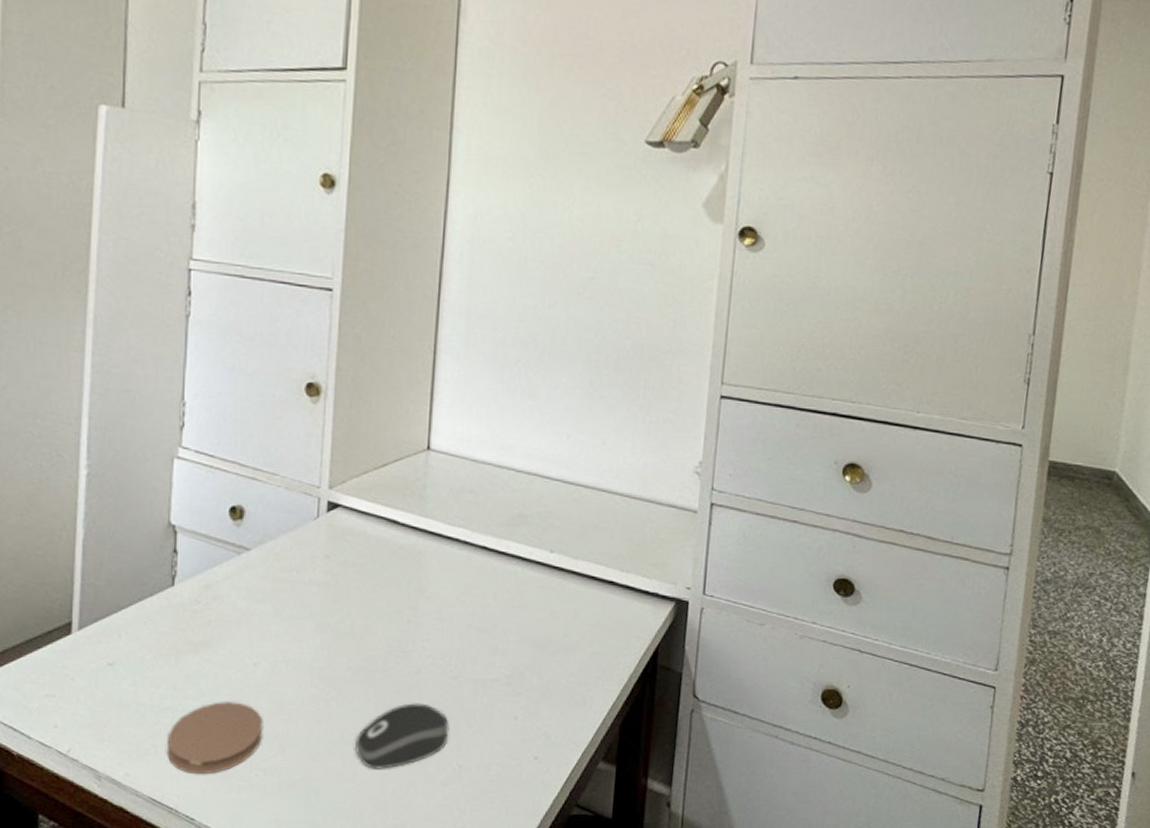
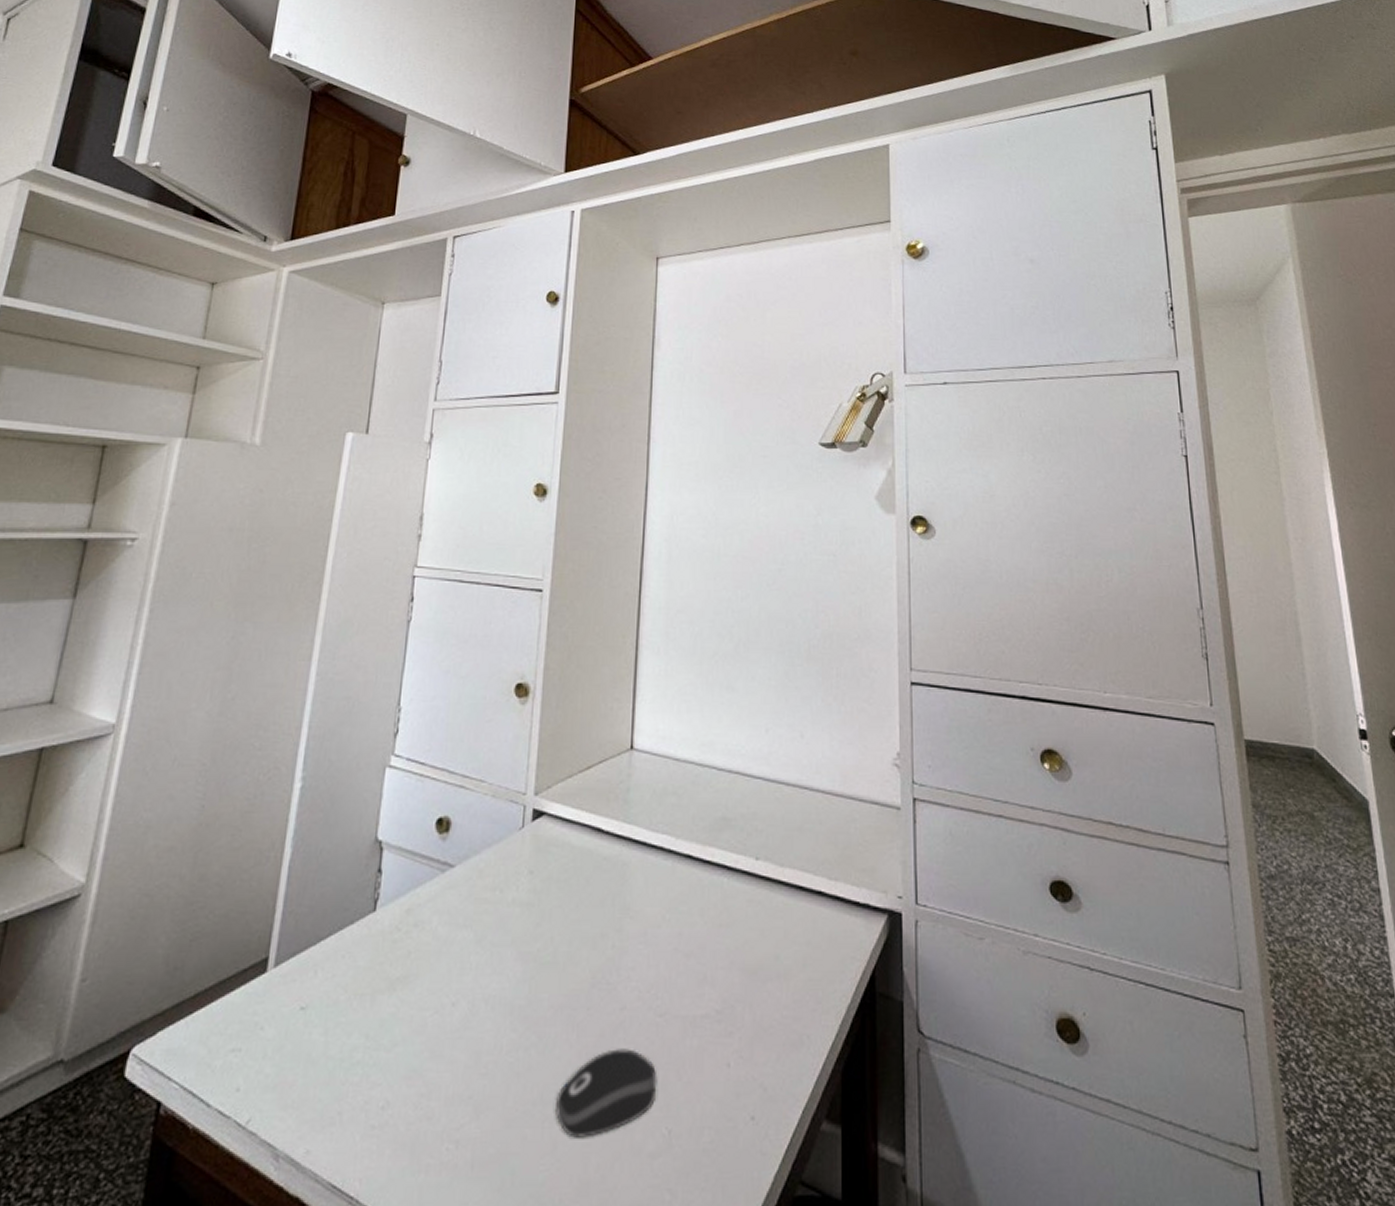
coaster: present [166,702,263,774] -> none [352,1053,458,1149]

